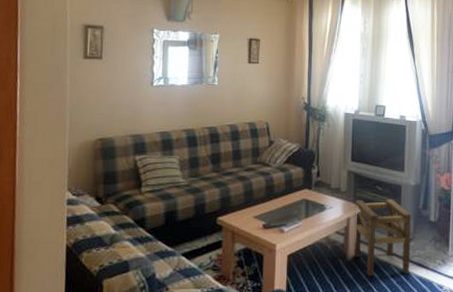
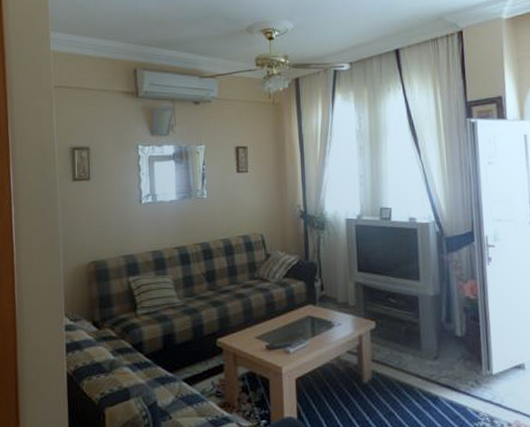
stool: present [353,199,412,277] -> none [366,312,438,402]

